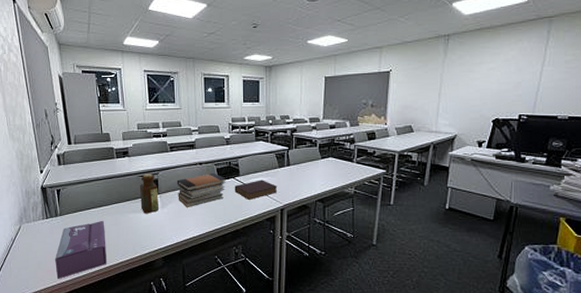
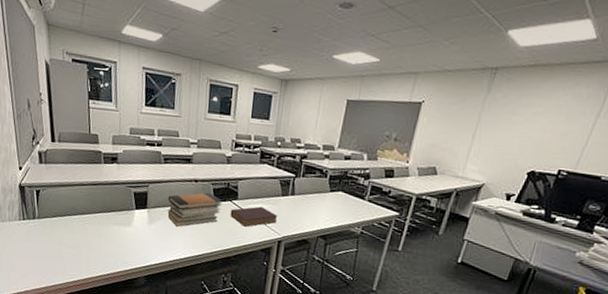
tissue box: present [55,220,106,279] -> none [30,228,86,285]
bottle: present [139,173,158,214] -> none [126,184,147,228]

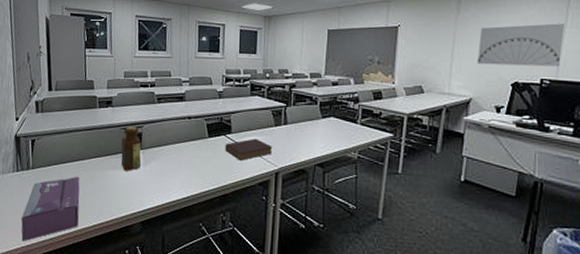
tissue box: none [30,228,86,285] -> present [21,176,80,242]
bottle: none [126,184,147,228] -> present [121,126,142,171]
book stack: present [167,192,222,227] -> none [162,128,216,166]
wall art: none [497,110,599,159] -> present [477,23,565,67]

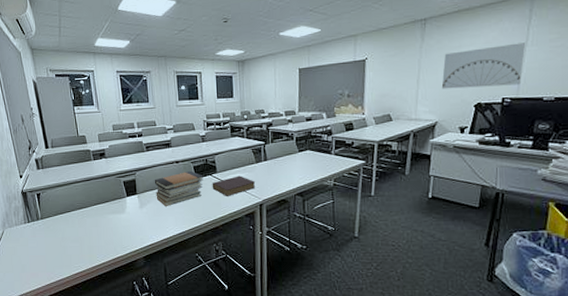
tissue box: present [21,176,80,242] -> none [39,222,89,282]
bottle: present [121,126,142,171] -> none [117,174,137,214]
book stack: none [162,128,216,166] -> present [154,170,203,206]

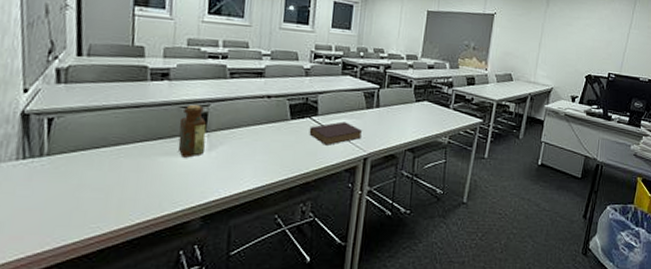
bottle: none [117,174,137,214] -> present [177,104,207,158]
book stack: present [154,170,203,206] -> none [233,109,300,151]
wall art: present [441,42,526,89] -> none [559,22,630,63]

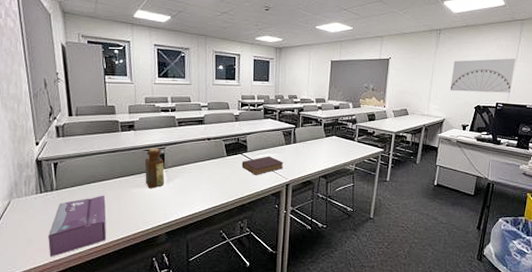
tissue box: none [27,164,120,249] -> present [48,195,106,257]
wall art: none [559,22,630,63] -> present [450,58,516,93]

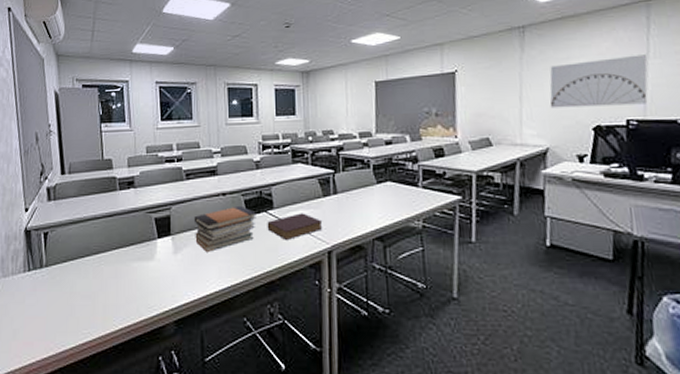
tissue box: present [48,195,106,257] -> none [36,271,103,354]
bottle: present [144,148,165,188] -> none [147,208,171,262]
book stack: none [183,148,234,182] -> present [194,205,256,252]

